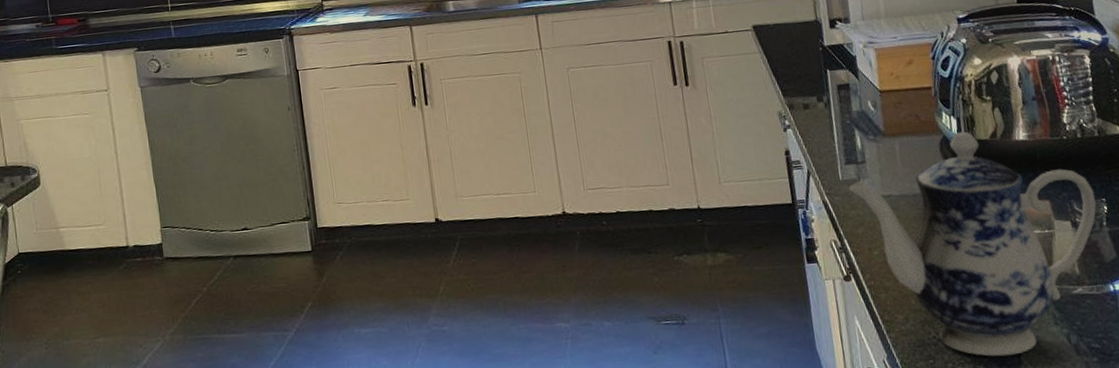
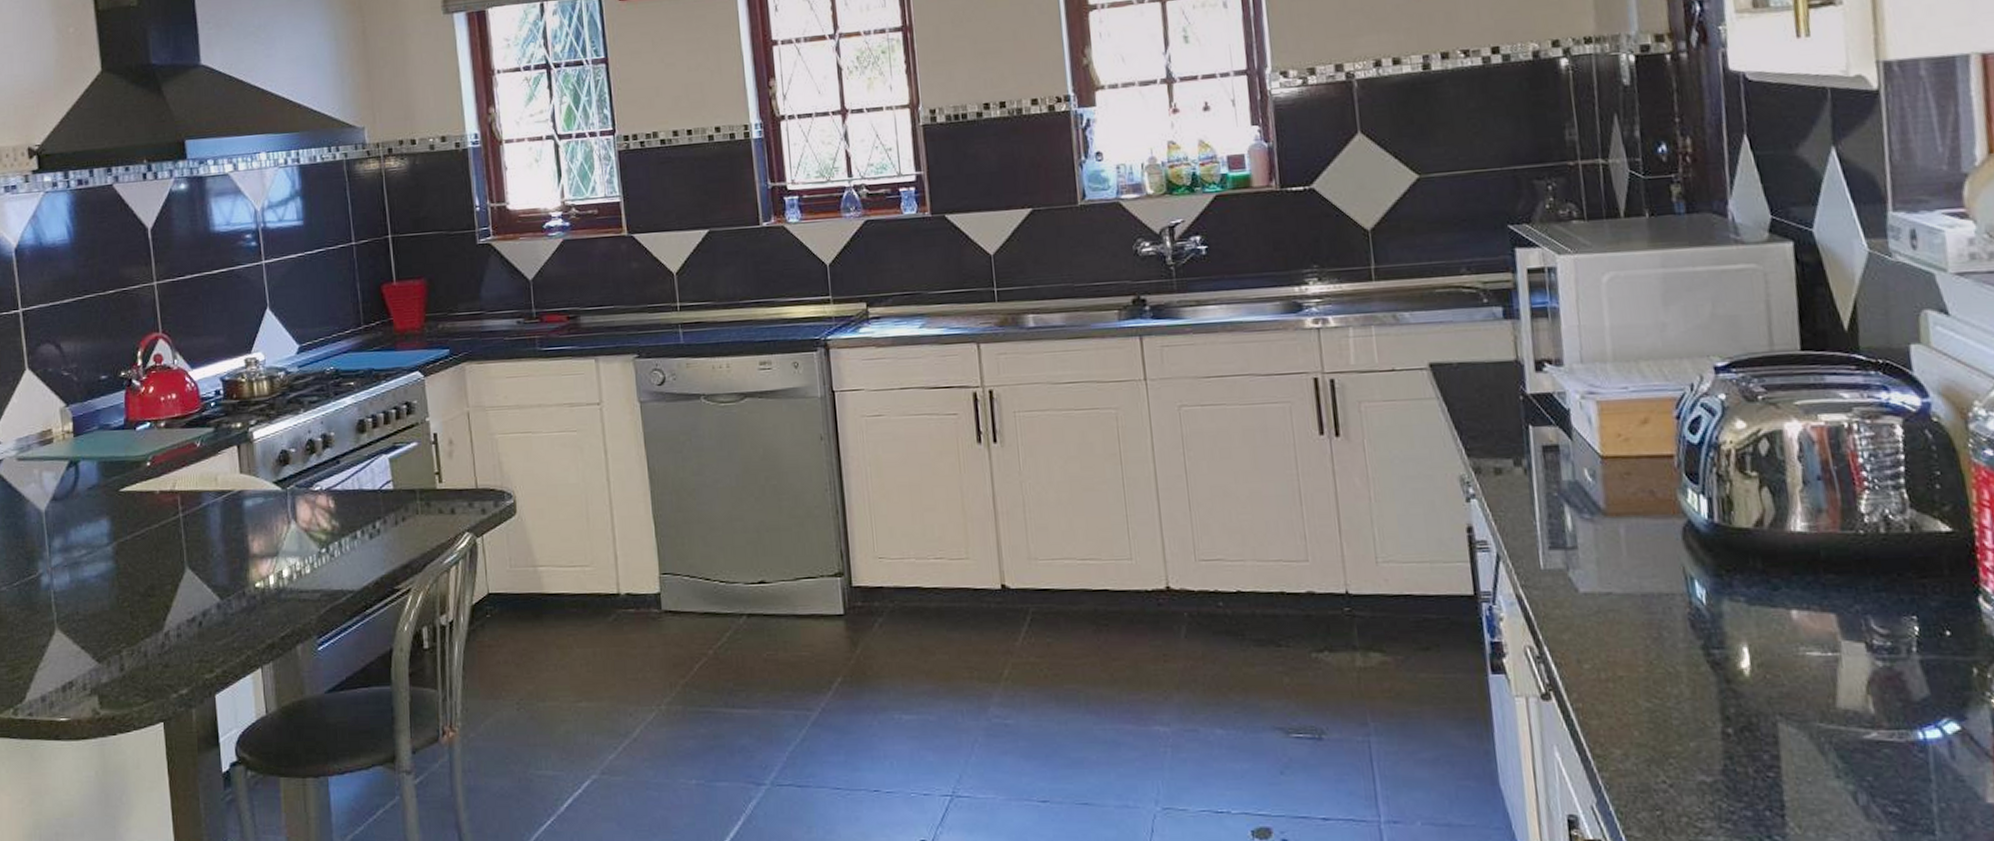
teapot: present [848,131,1097,357] -> none [1552,515,1904,814]

